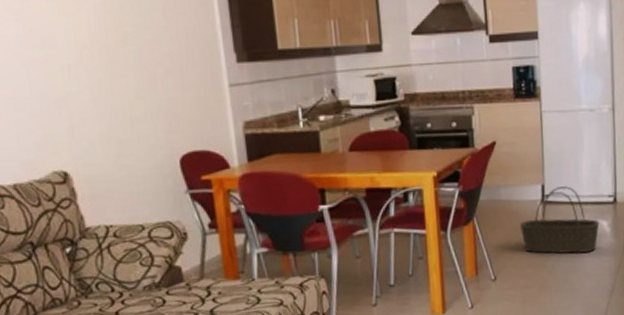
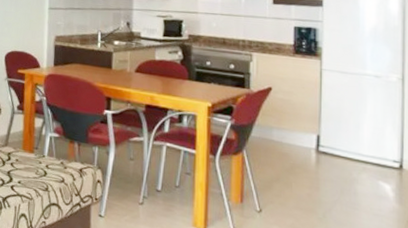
basket: present [520,186,600,254] -> none [291,140,381,211]

